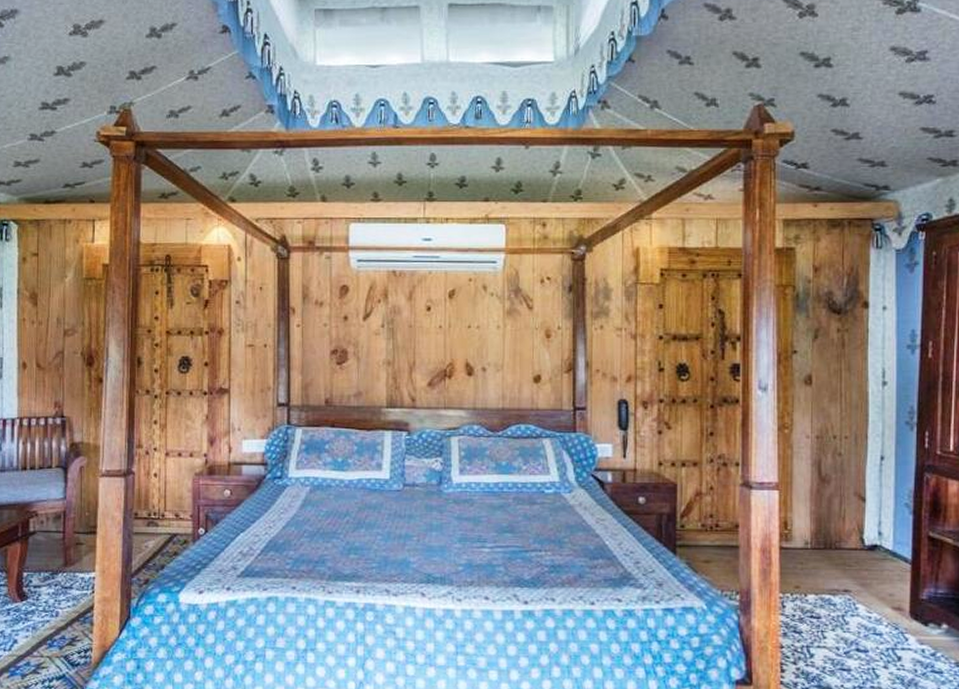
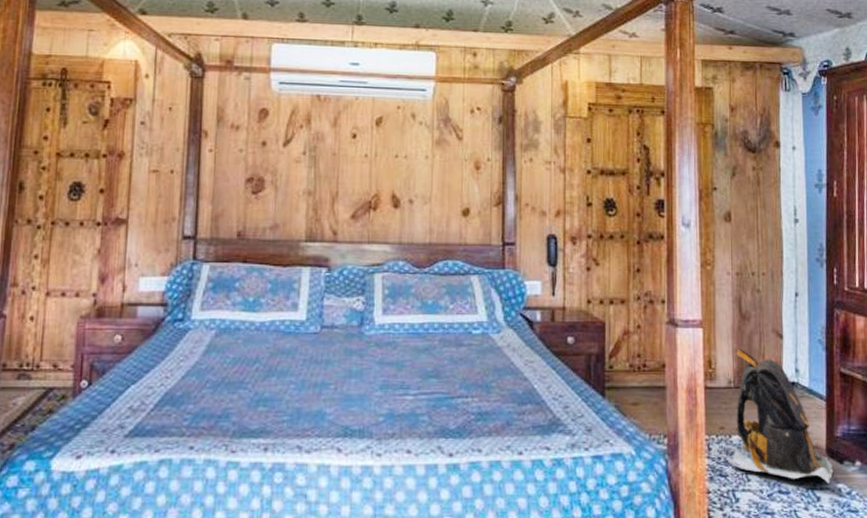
backpack: none [801,511,917,644] -> present [726,348,834,484]

